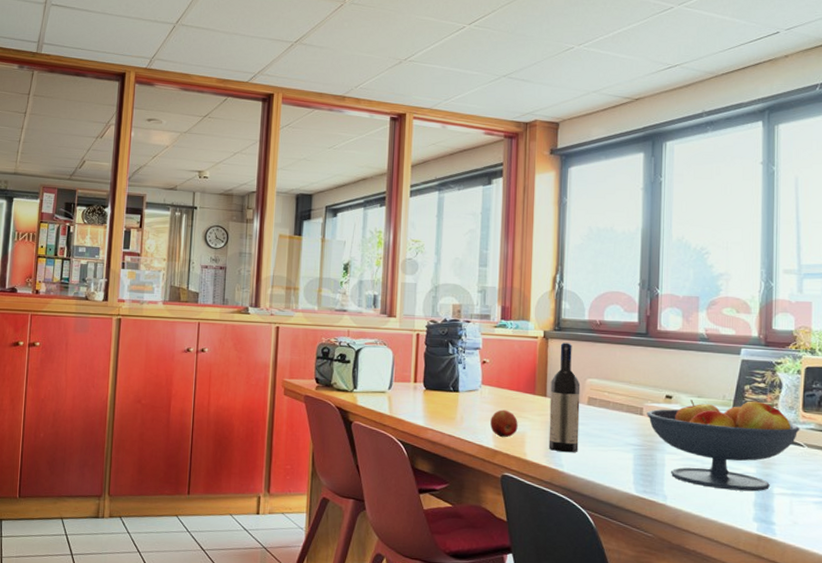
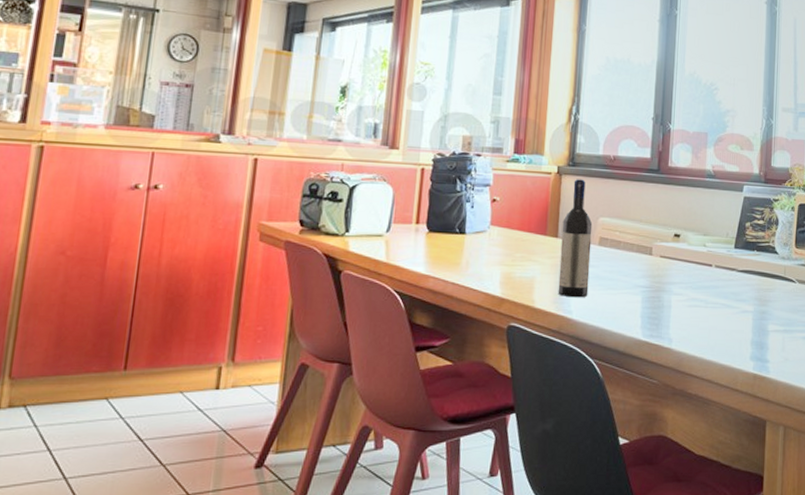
apple: present [490,409,518,438] -> none [498,253,527,284]
fruit bowl: present [647,400,800,492] -> none [656,238,793,330]

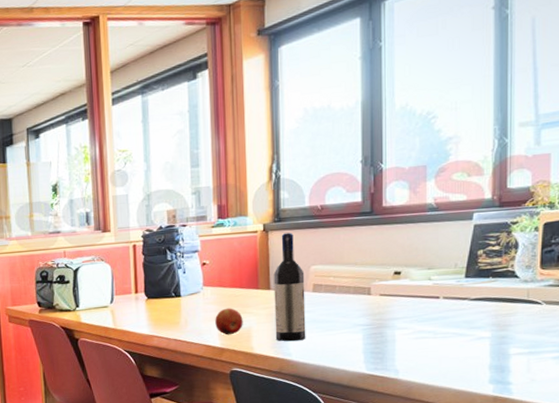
apple: none [498,253,527,284] -> present [215,308,243,335]

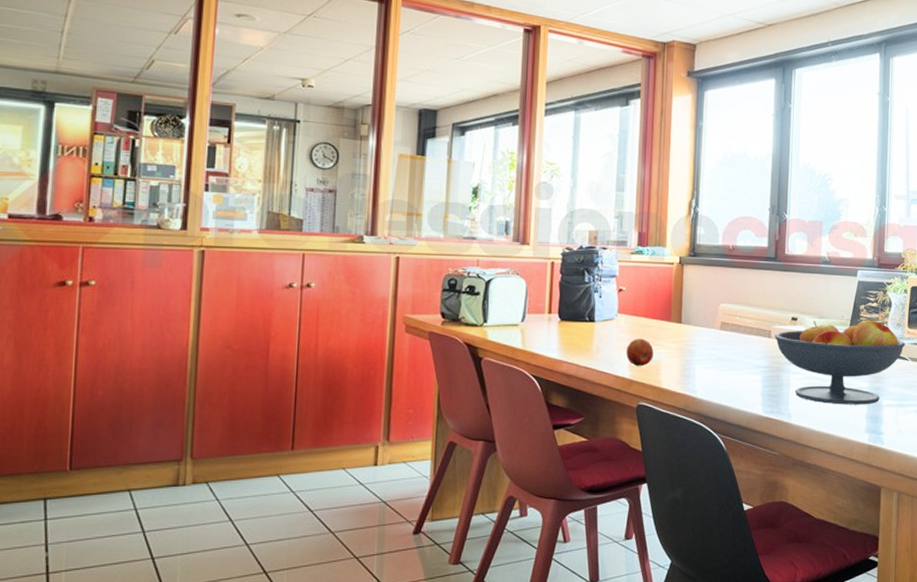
wine bottle: present [273,233,306,342] -> none [683,268,714,378]
fruit bowl: none [375,264,538,357] -> present [774,320,906,405]

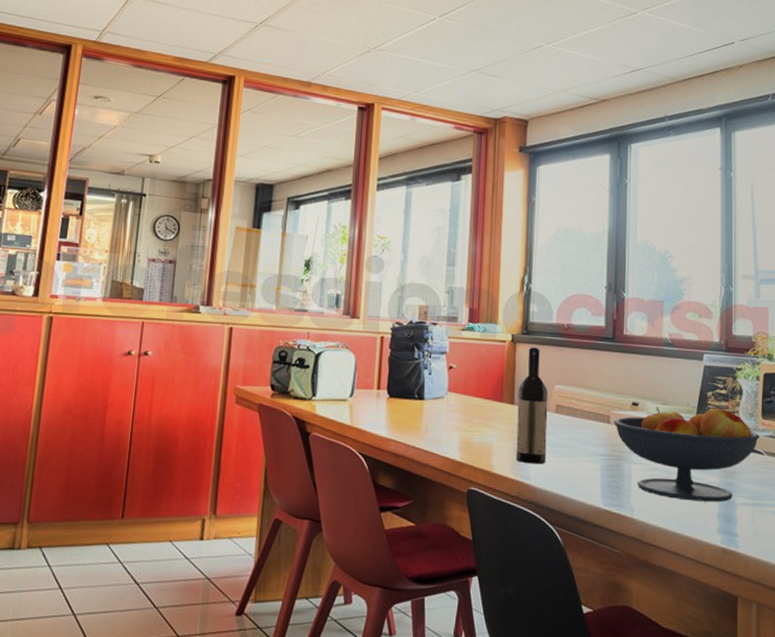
apple: present [626,338,654,367] -> none [456,418,485,449]
wine bottle: none [683,268,714,378] -> present [516,347,548,465]

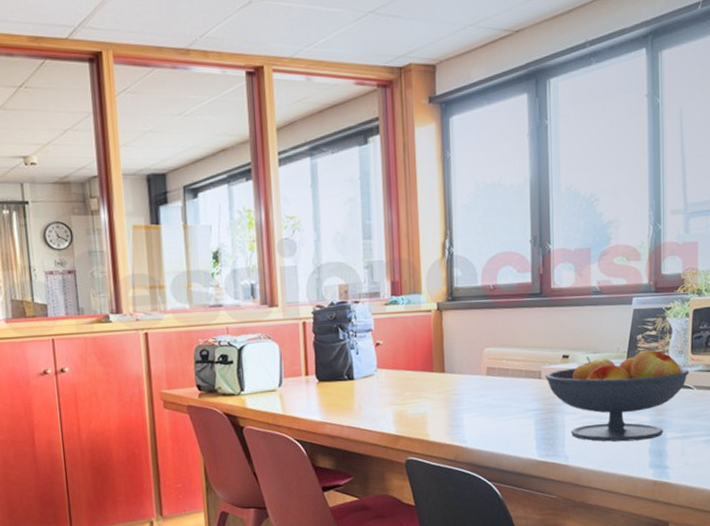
wine bottle: present [516,347,548,465] -> none [448,313,481,428]

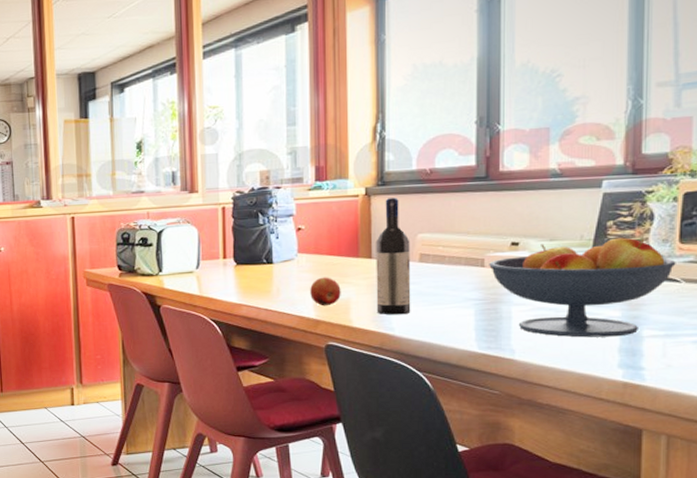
apple: none [390,392,418,422] -> present [310,277,341,307]
wine bottle: none [448,313,481,428] -> present [376,197,411,315]

